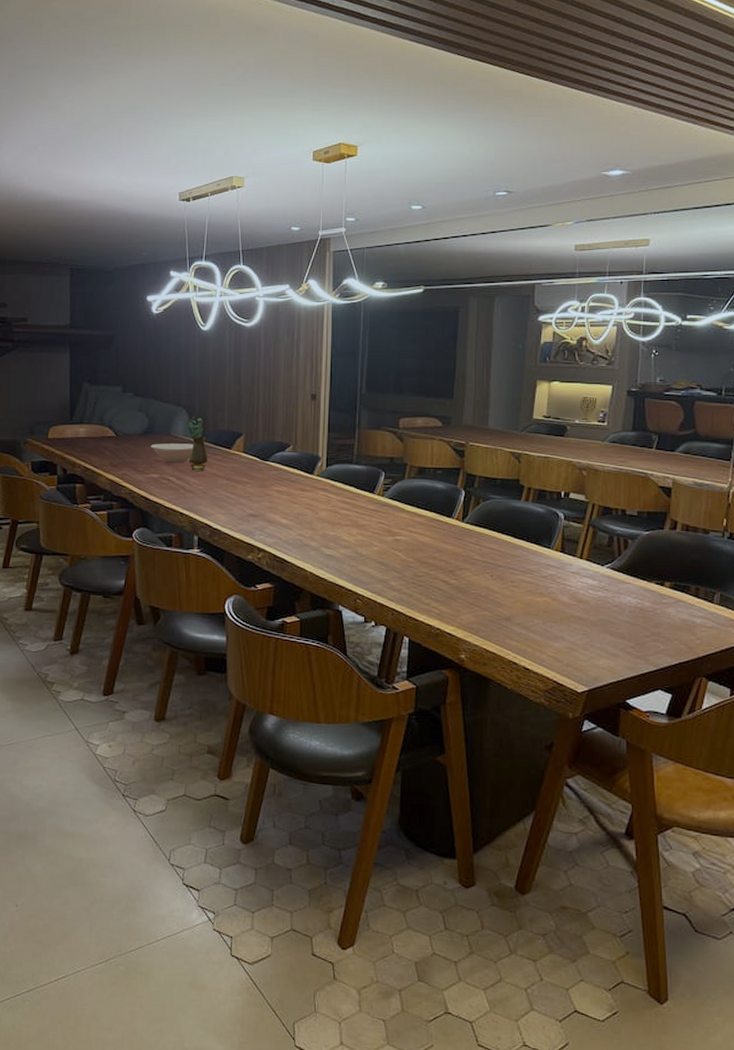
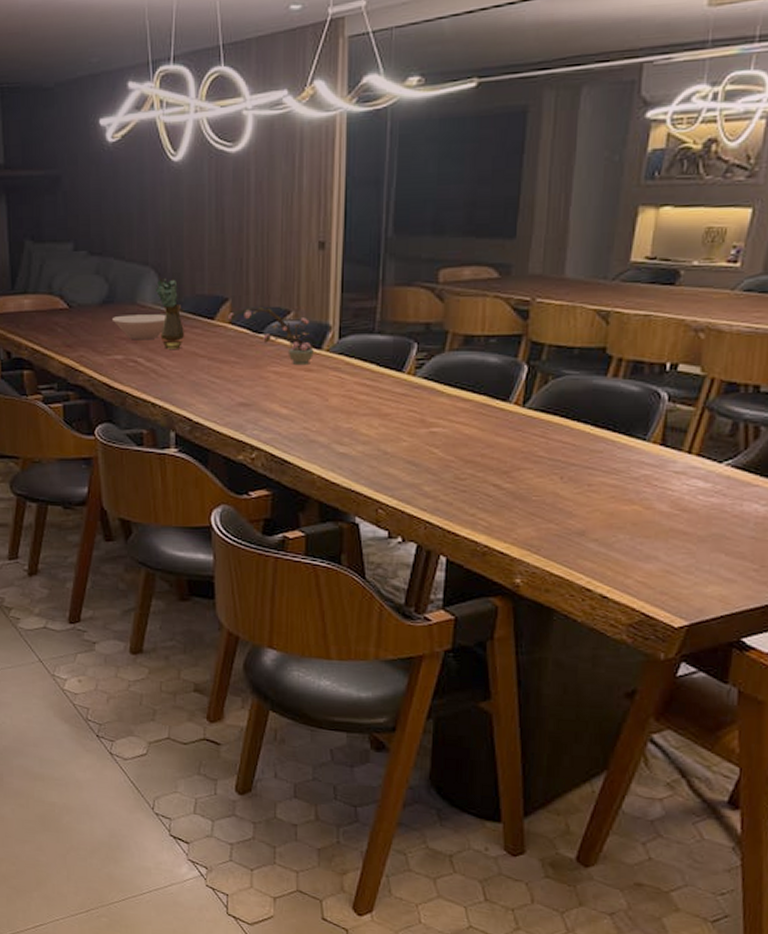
flower arrangement: none [241,441,307,487] -> present [227,307,314,366]

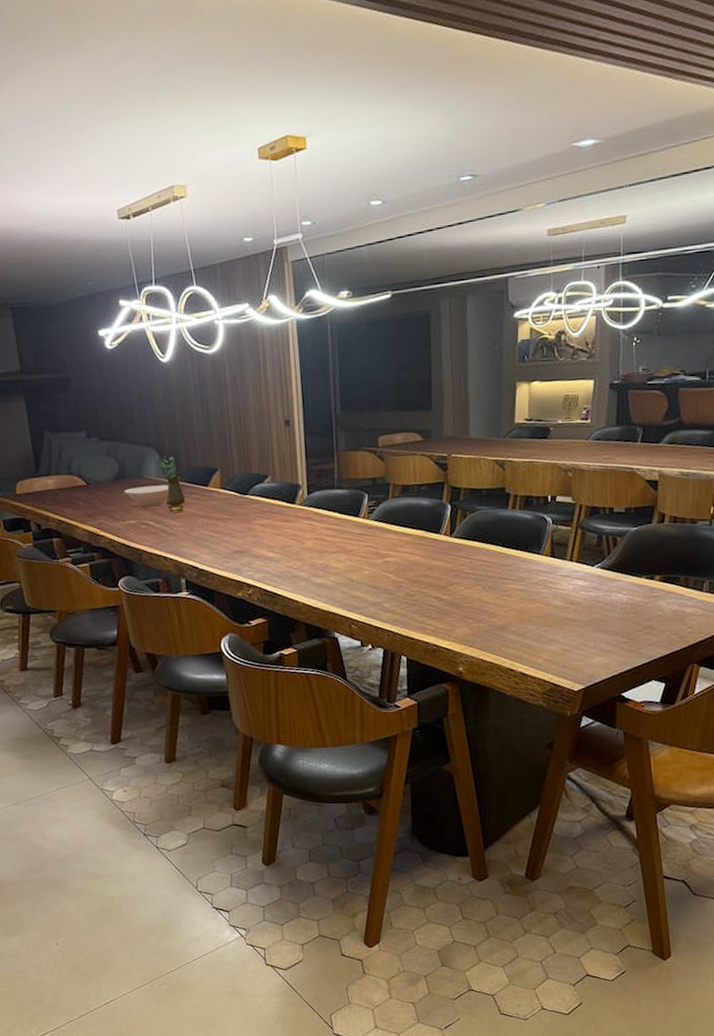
flower arrangement: present [227,307,314,366] -> none [218,474,290,518]

